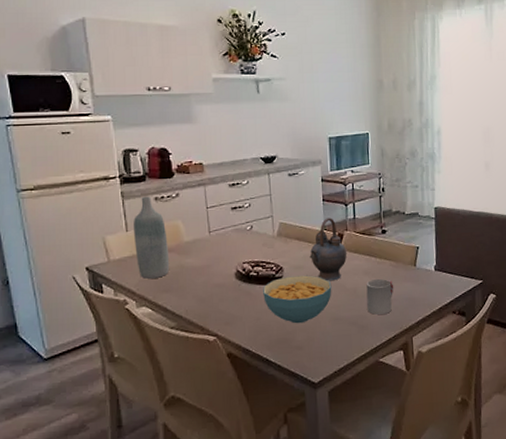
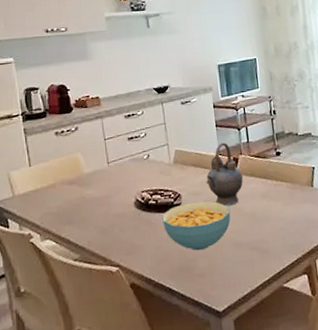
bottle: present [134,196,170,279] -> none [36,131,72,212]
cup: present [366,278,394,315] -> none [264,201,293,238]

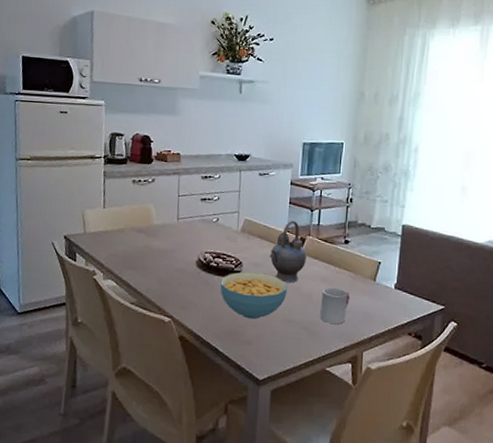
cup: none [264,201,293,238] -> present [320,287,351,324]

